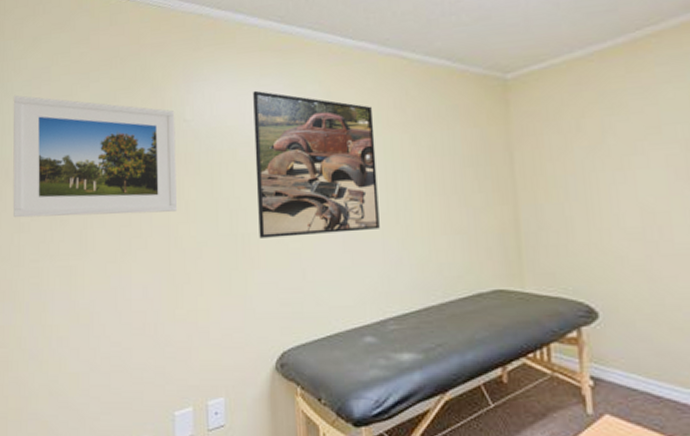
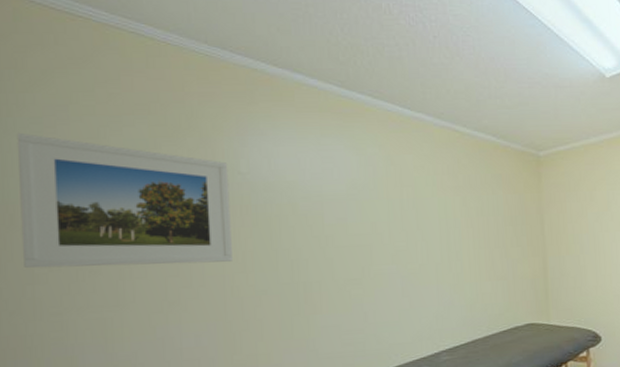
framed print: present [253,90,380,238] -> none [313,149,435,286]

